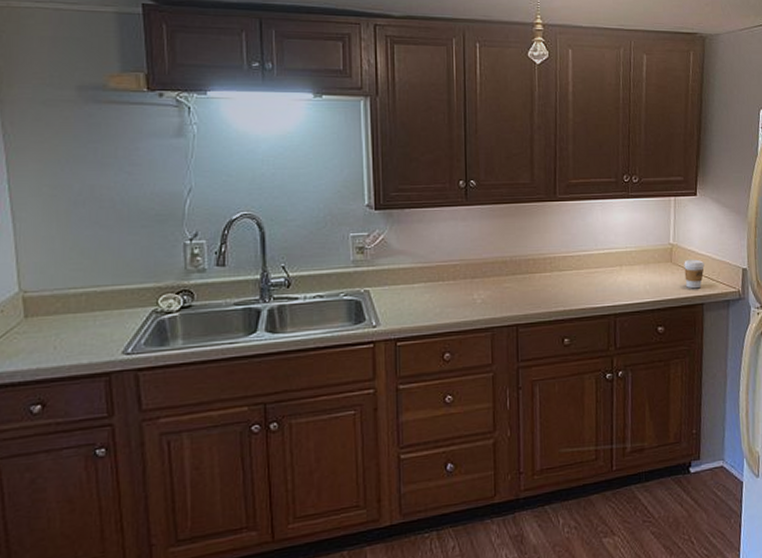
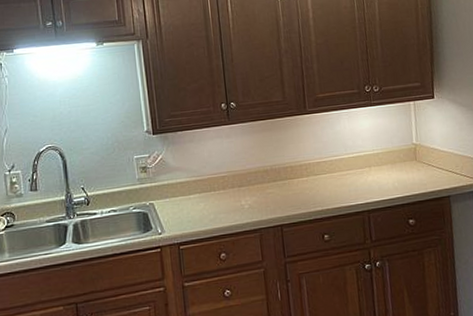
coffee cup: present [684,259,704,289] -> none [428,155,448,183]

